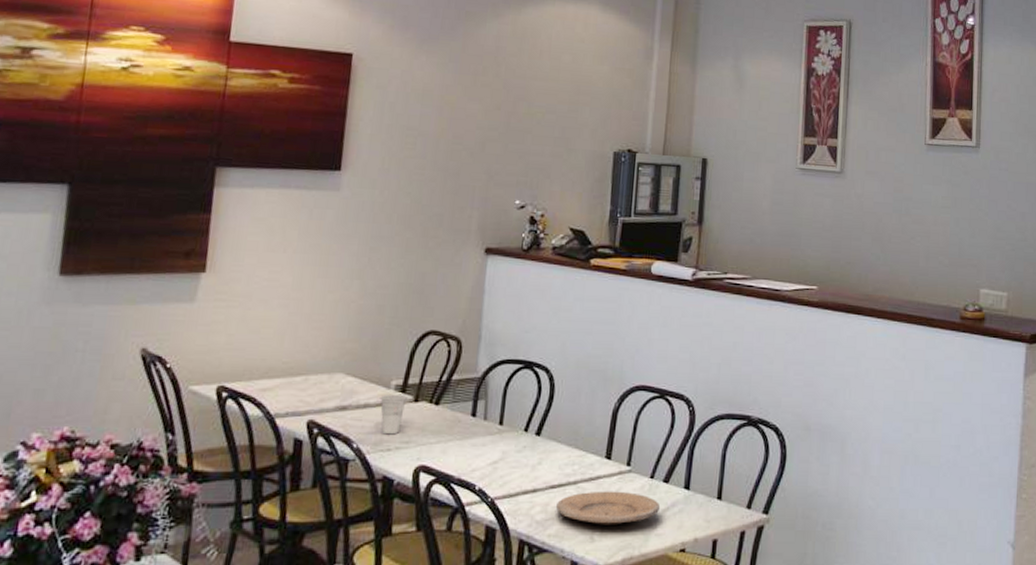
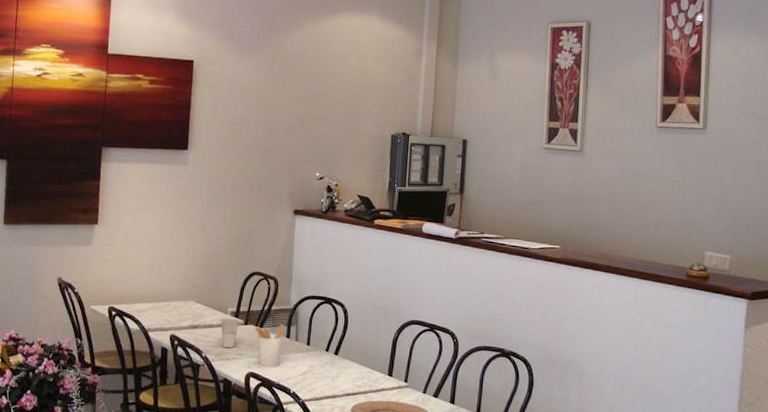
utensil holder: none [427,398,471,458] -> present [254,324,286,368]

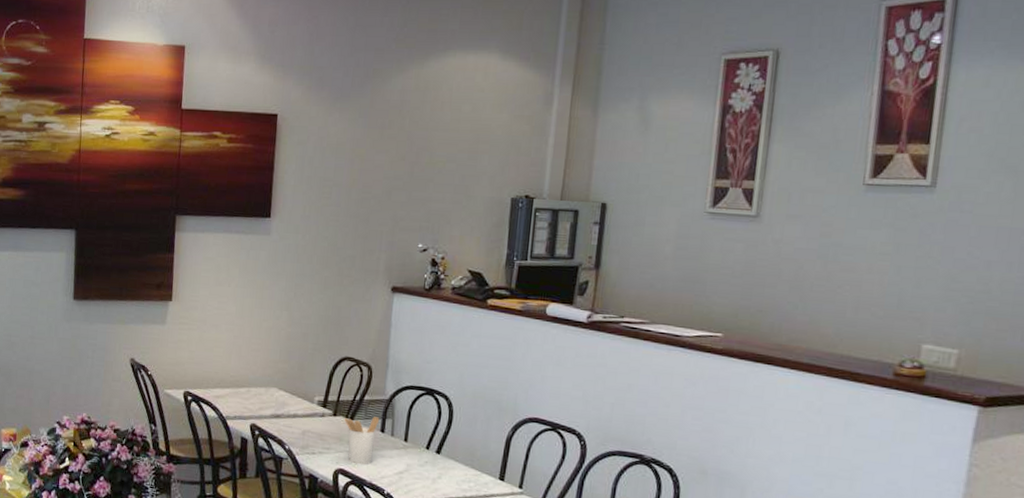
cup: present [220,318,240,348] -> none [306,408,327,442]

